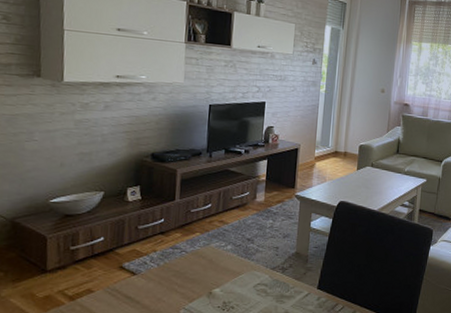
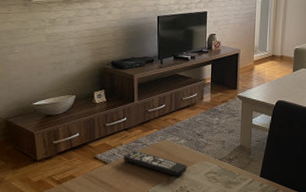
remote control: none [155,258,234,290] -> present [123,151,188,177]

